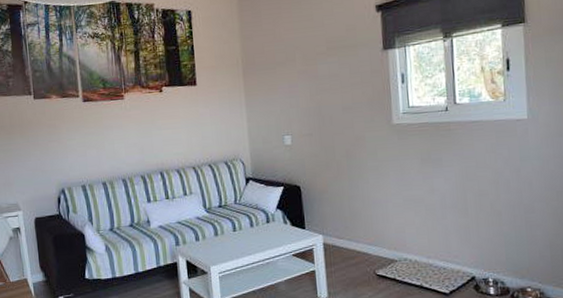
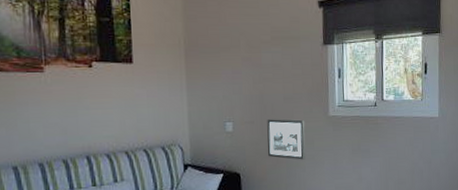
picture frame: none [326,129,368,172] -> present [267,119,306,160]

